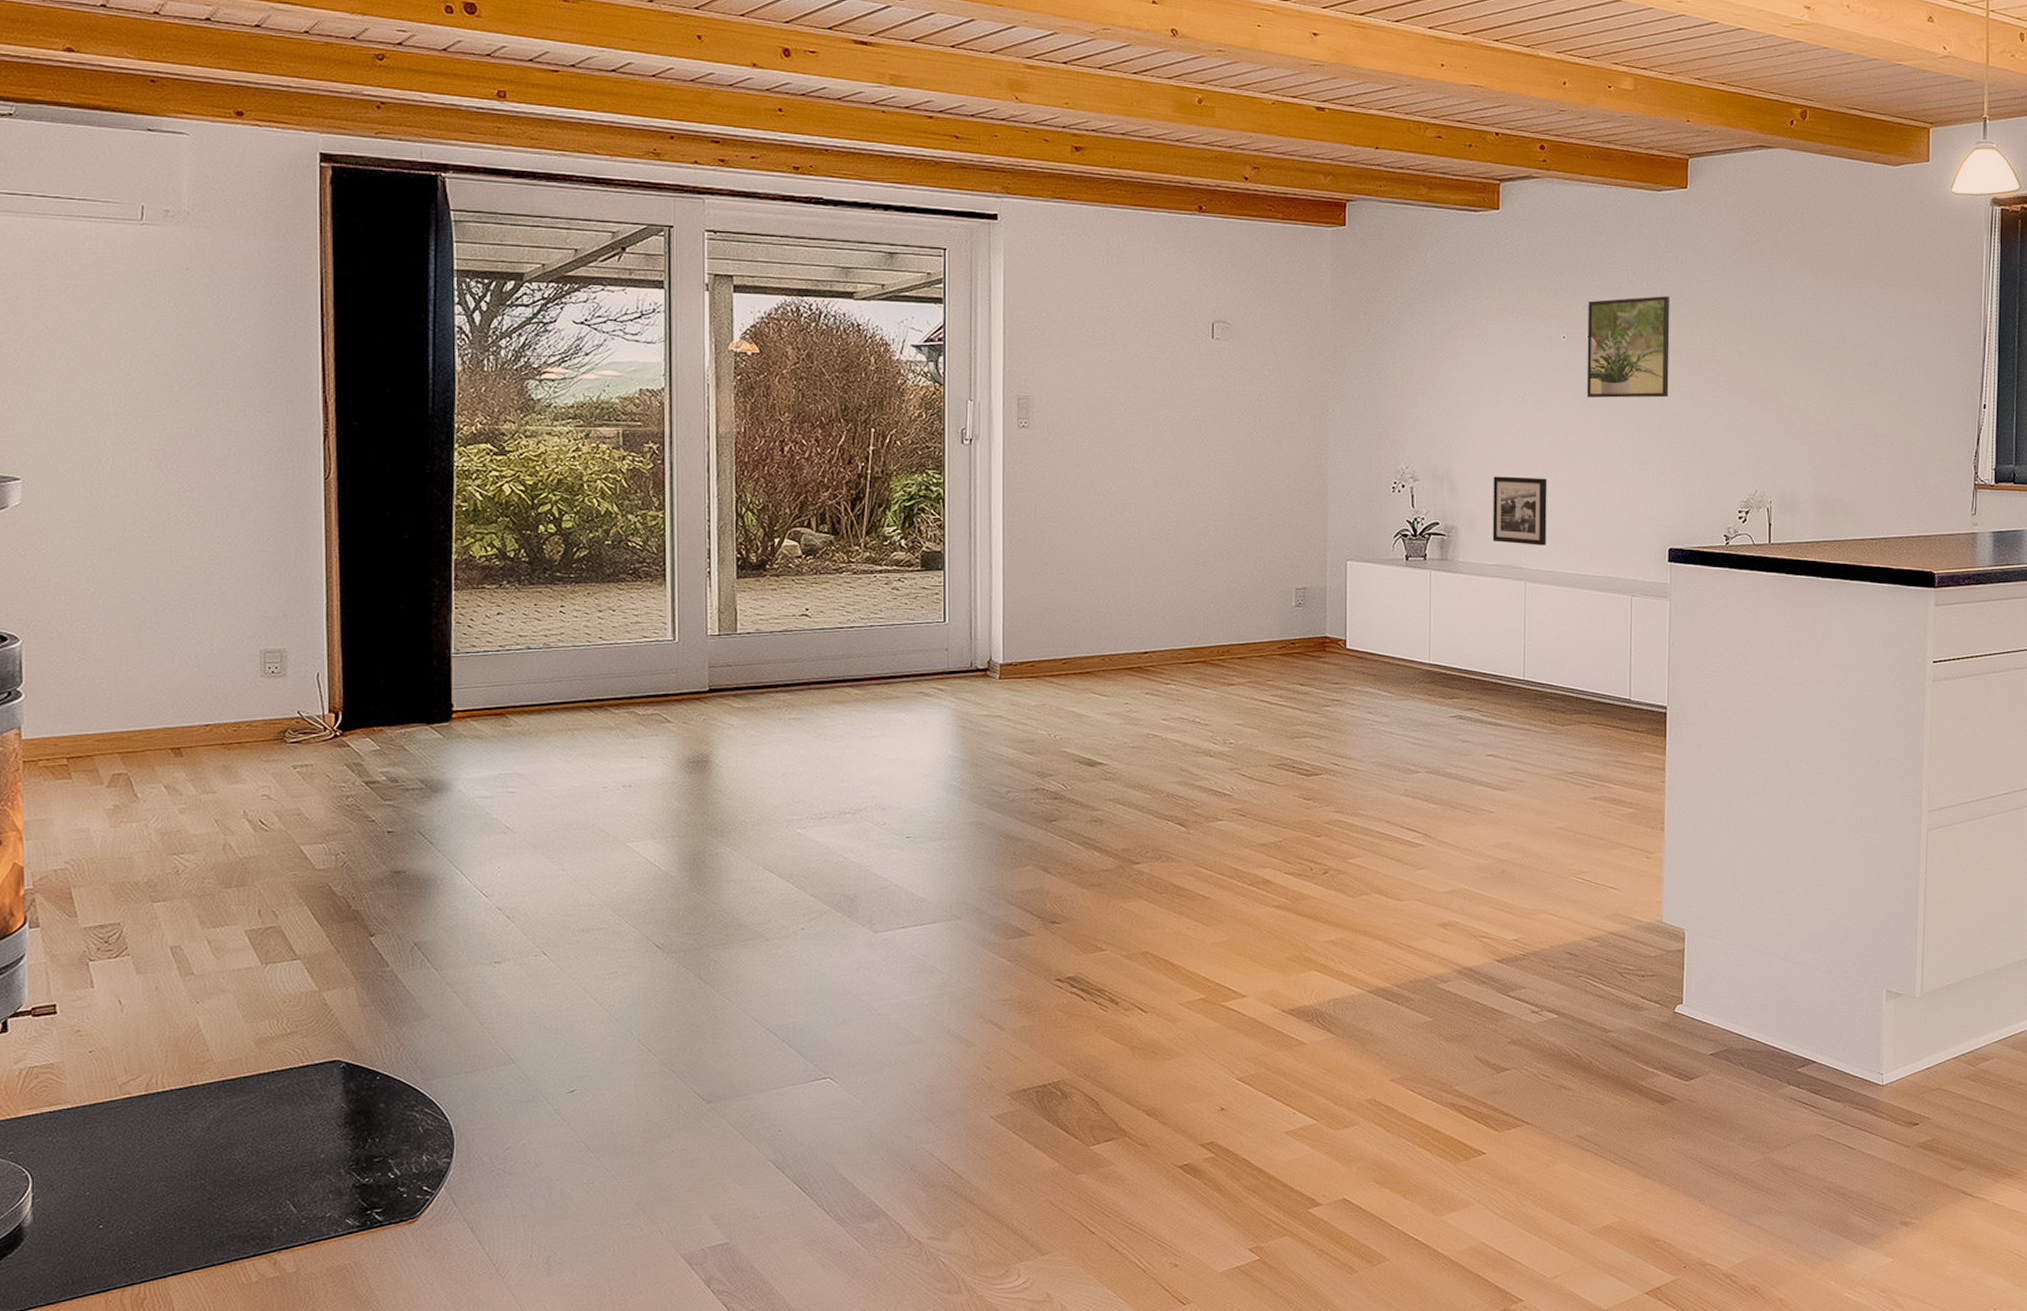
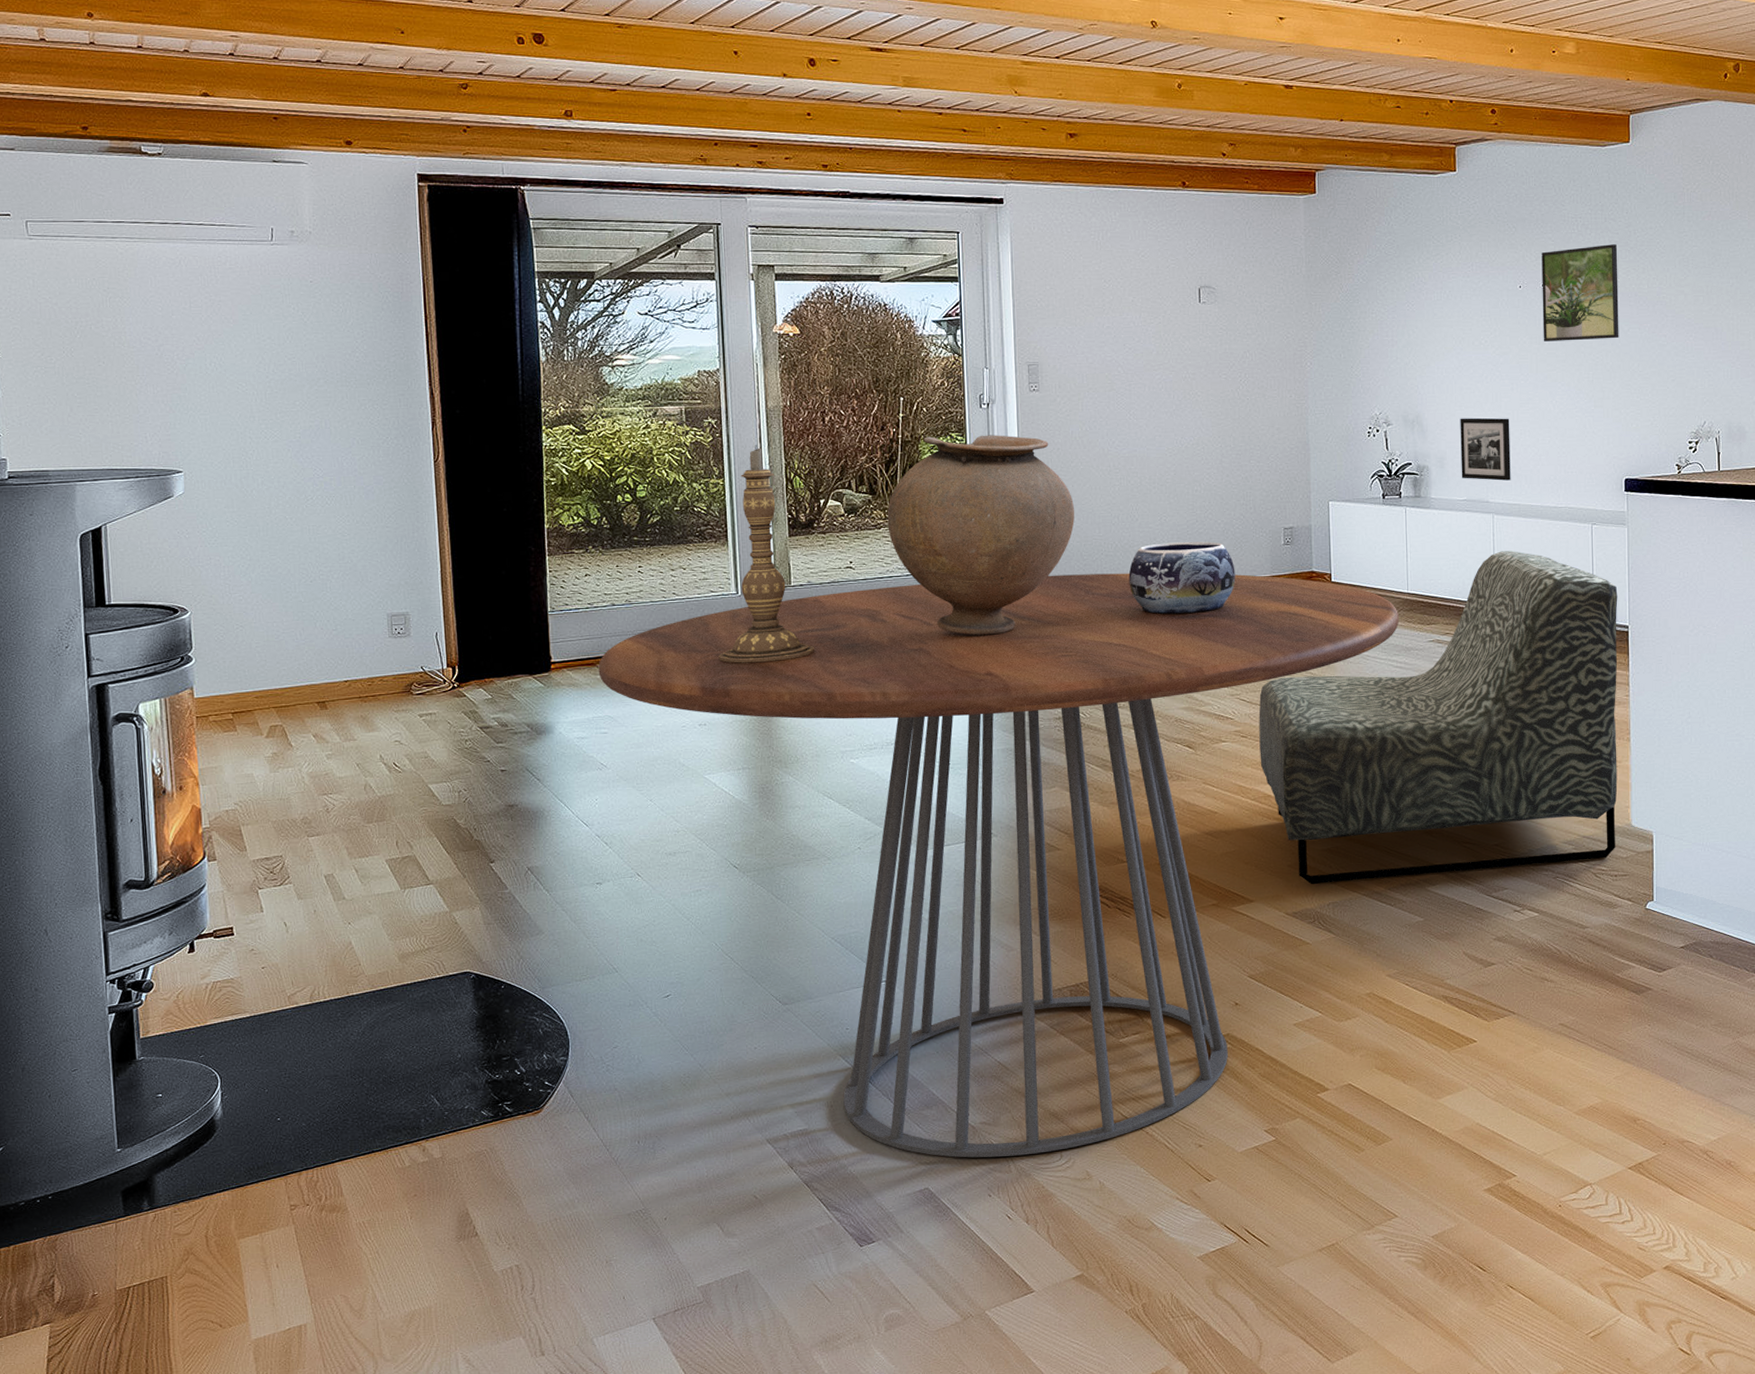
dining table: none [508,631,1418,1277] -> present [598,573,1399,1158]
candlestick: none [649,474,760,718] -> present [718,444,814,663]
vase: none [850,473,1063,695] -> present [887,435,1075,635]
decorative bowl: none [1121,600,1240,679] -> present [1128,542,1236,614]
armchair: none [1259,621,1657,980] -> present [1258,551,1618,885]

